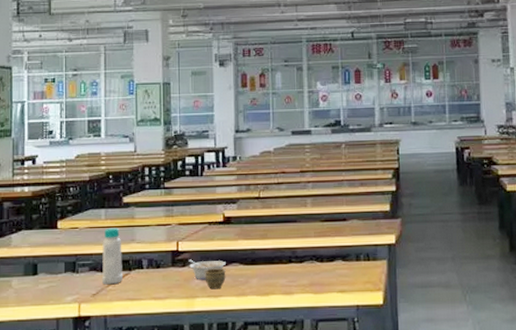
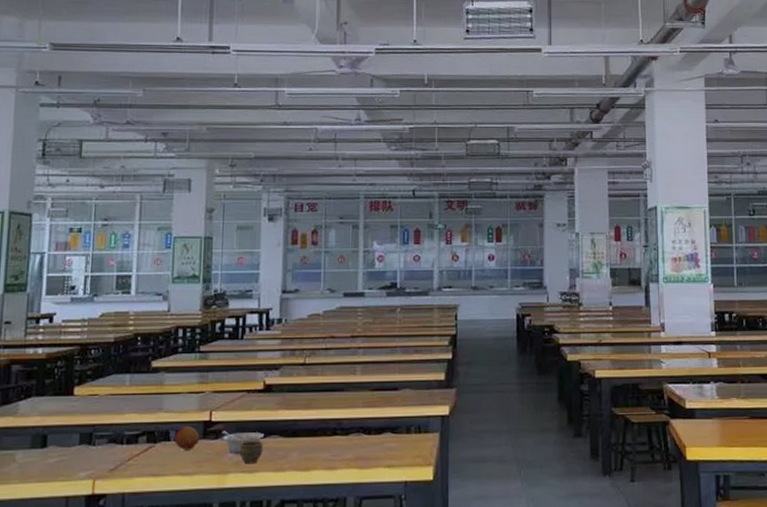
bottle: present [101,227,124,285] -> none [121,395,148,459]
fruit: none [147,254,169,277] -> present [174,425,200,451]

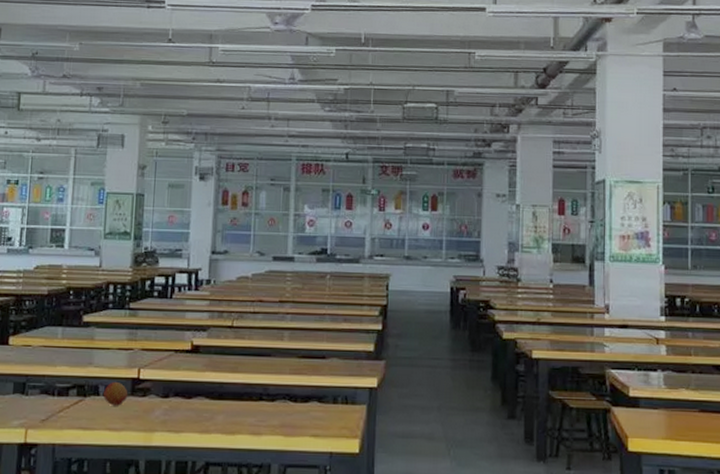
legume: present [222,431,264,454] -> none [149,389,190,413]
cup: present [239,440,263,464] -> none [166,400,190,424]

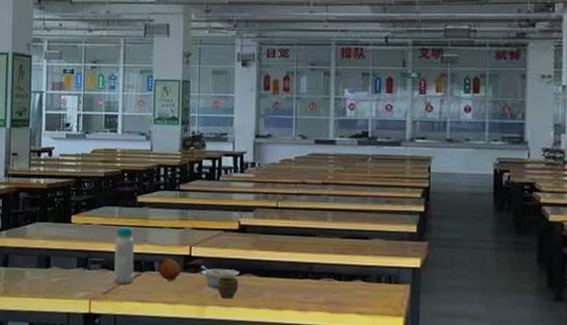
bottle: none [52,348,79,411] -> present [112,226,135,285]
legume: none [149,389,190,413] -> present [201,265,239,288]
cup: none [166,400,190,424] -> present [217,276,239,299]

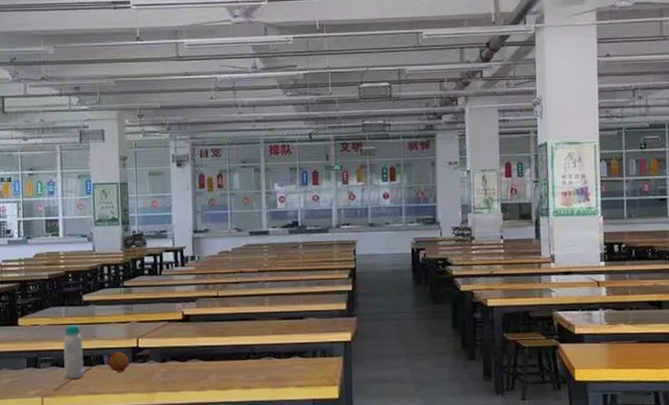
legume: present [201,265,239,288] -> none [148,355,185,376]
cup: present [217,276,239,299] -> none [165,364,186,384]

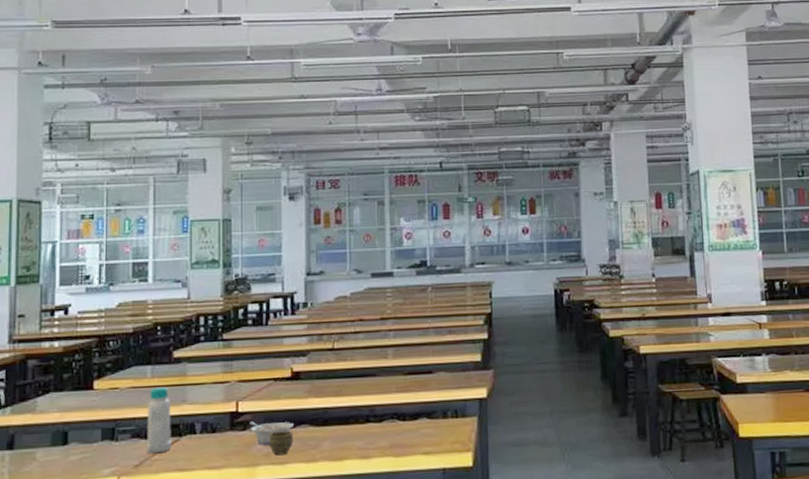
fruit: present [108,351,130,373] -> none [201,417,227,443]
legume: none [148,355,185,376] -> present [249,421,293,445]
cup: none [165,364,186,384] -> present [269,430,294,456]

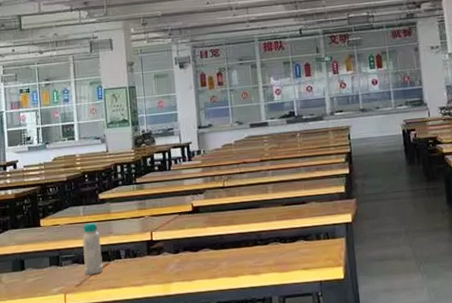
legume: present [249,421,293,445] -> none [162,247,197,266]
cup: present [269,430,294,456] -> none [178,254,198,274]

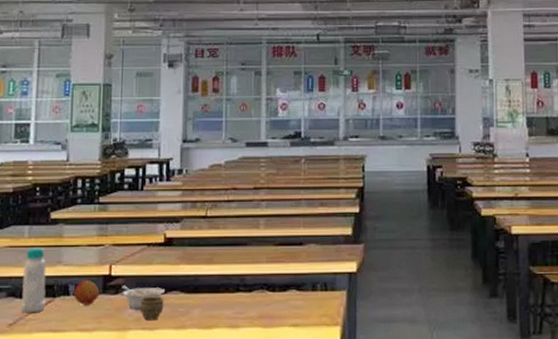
fruit: none [125,245,145,266] -> present [74,279,100,306]
legume: none [162,247,197,266] -> present [122,286,165,310]
cup: none [178,254,198,274] -> present [140,296,164,321]

